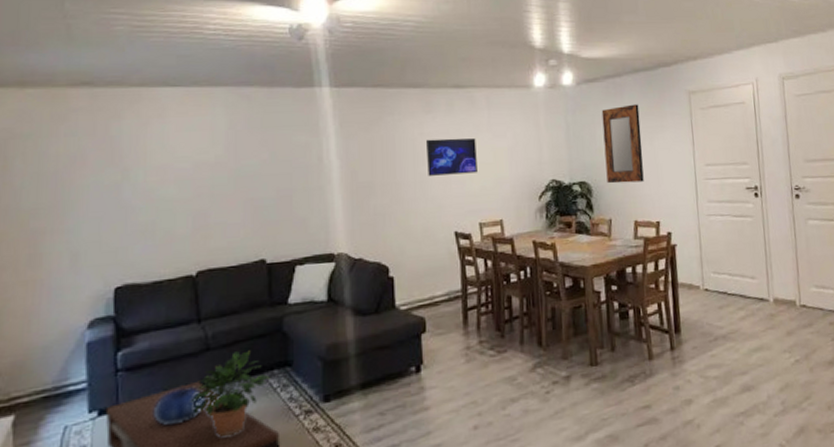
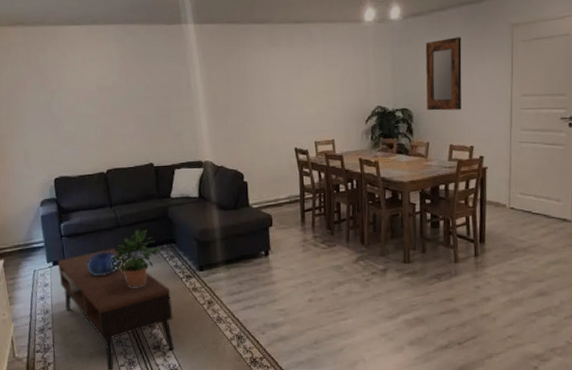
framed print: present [425,138,477,176] -> none [271,68,314,101]

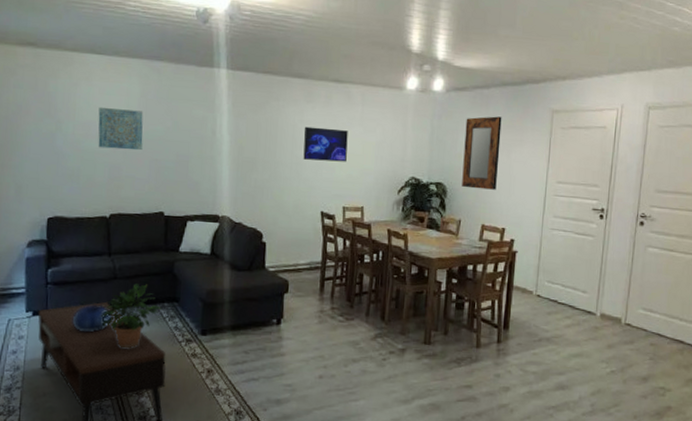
wall art: none [85,72,128,111] -> present [98,106,144,151]
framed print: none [271,68,314,101] -> present [303,126,348,162]

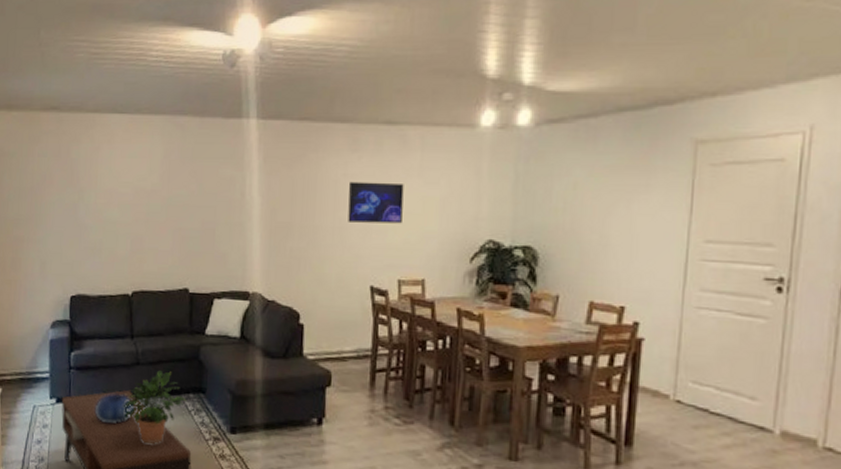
wall art: present [98,106,144,151] -> none [120,171,167,219]
home mirror: present [462,116,502,190] -> none [559,154,618,254]

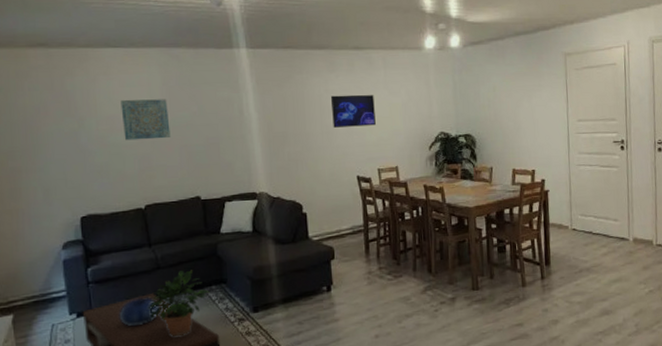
wall art: none [120,171,167,219] -> present [120,99,171,141]

